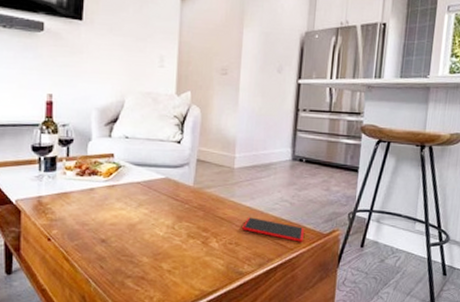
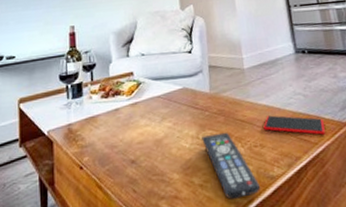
remote control: none [177,226,228,287] -> present [201,132,261,199]

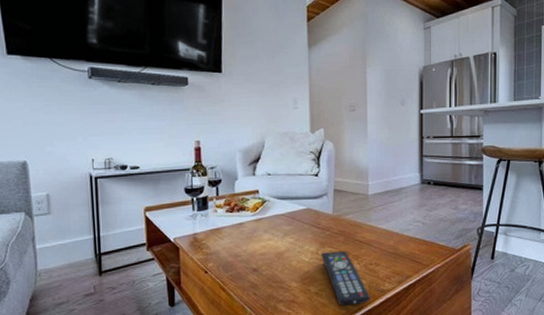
smartphone: present [263,115,326,135] -> none [380,238,437,259]

